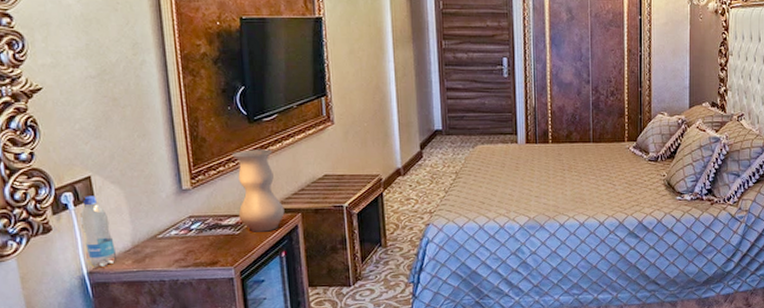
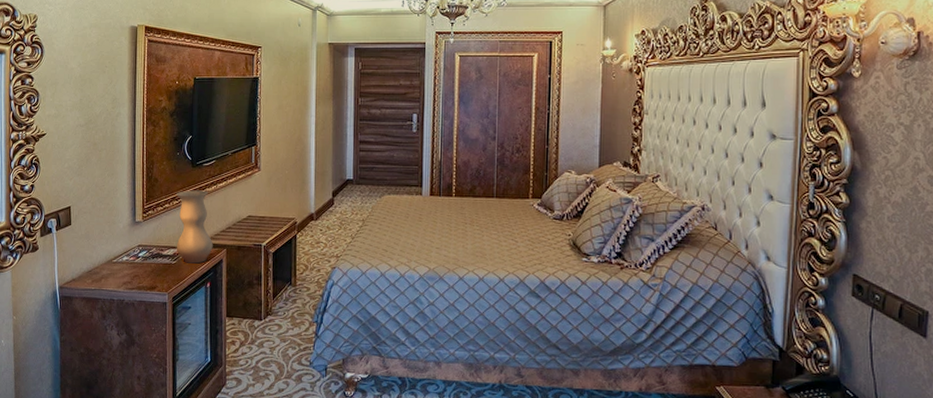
bottle: present [79,196,117,268] -> none [58,223,82,284]

